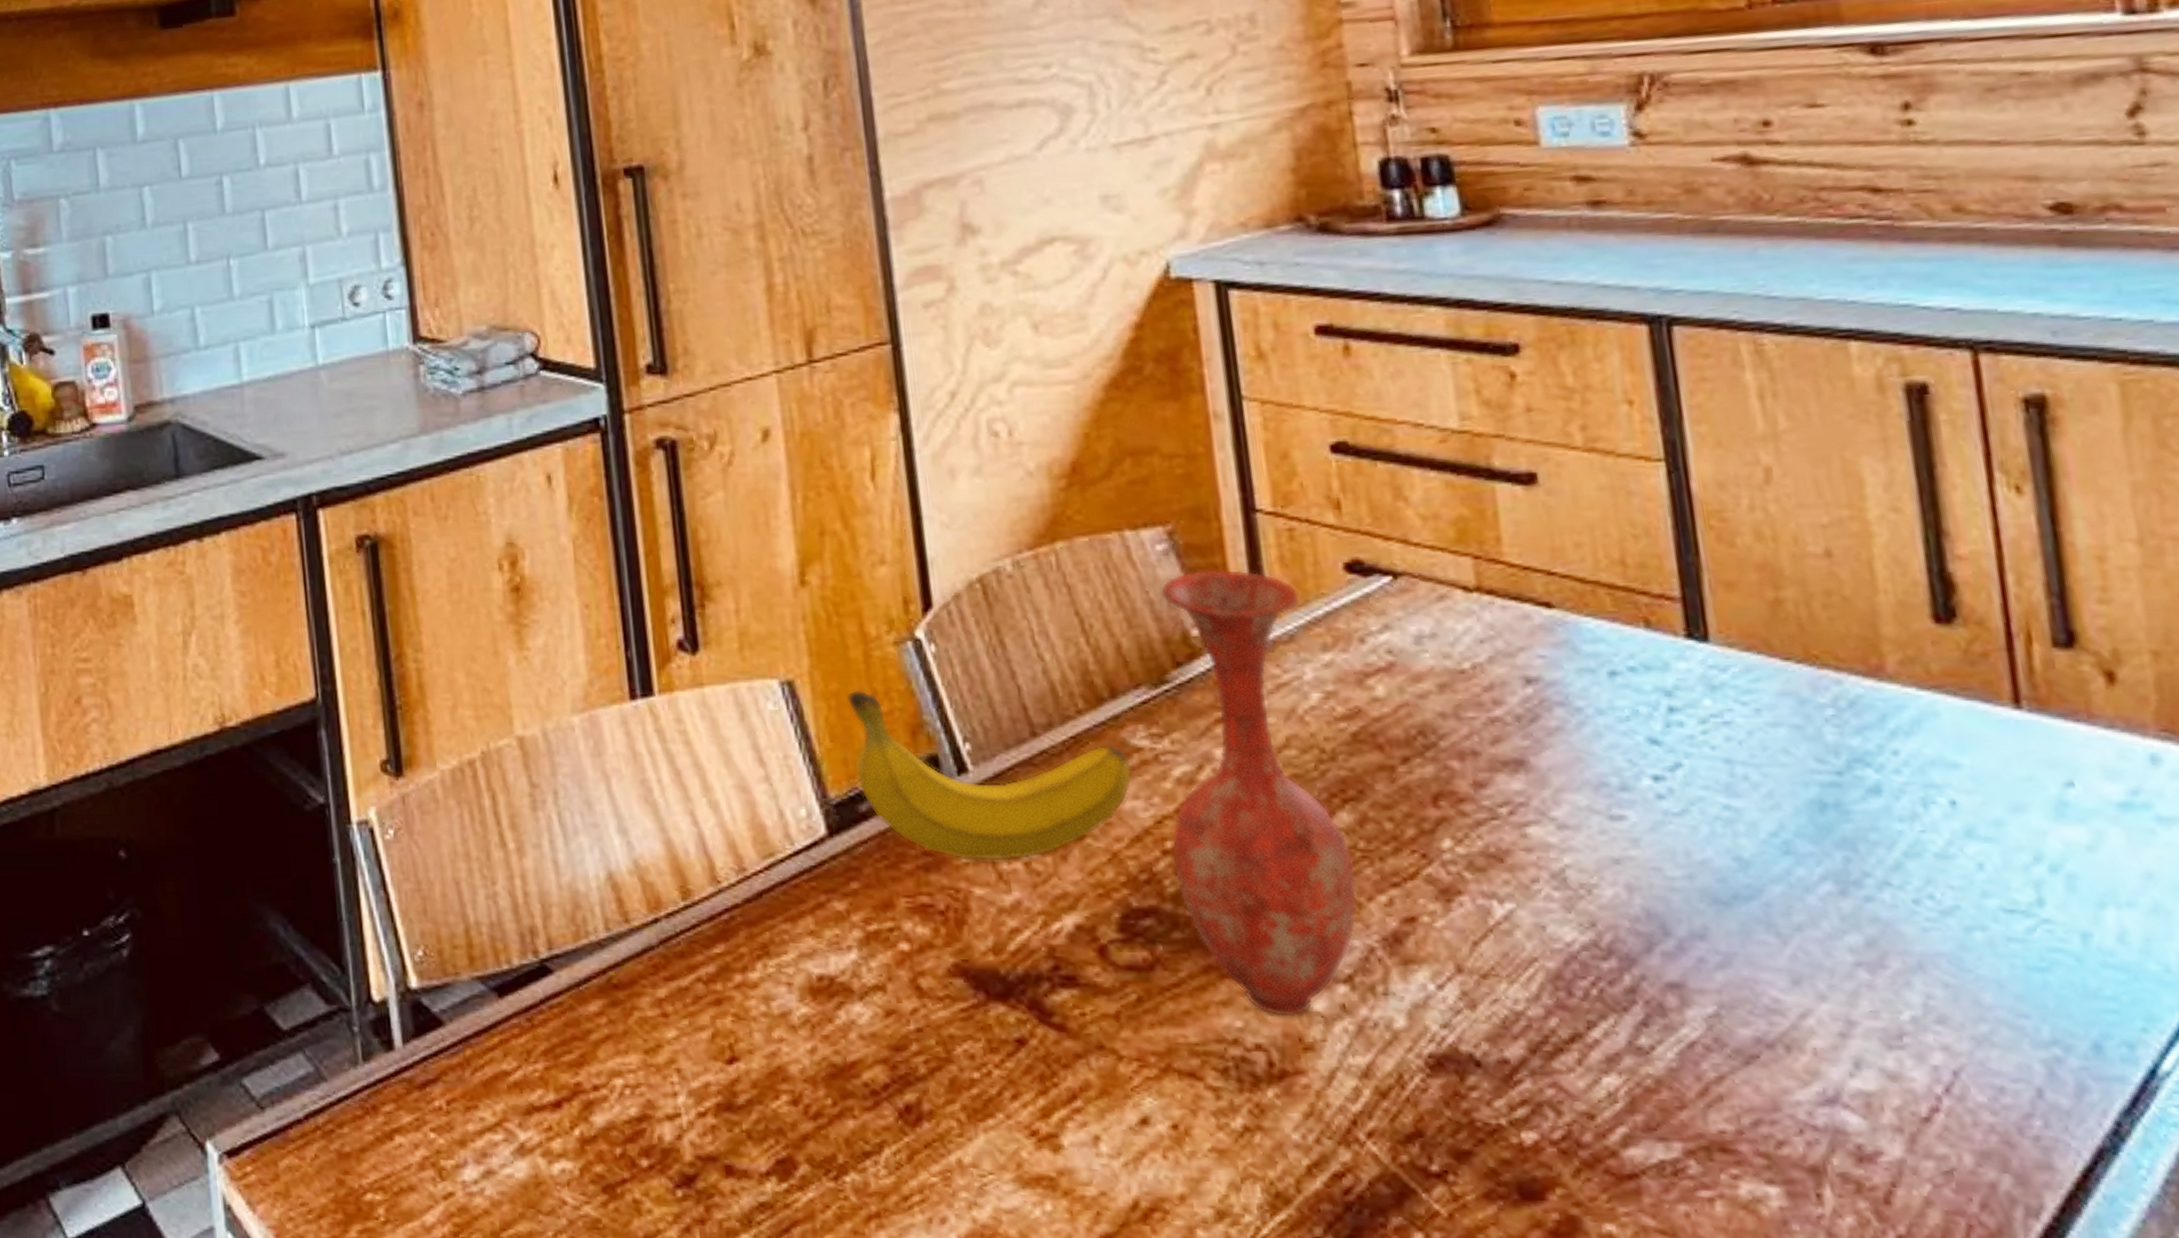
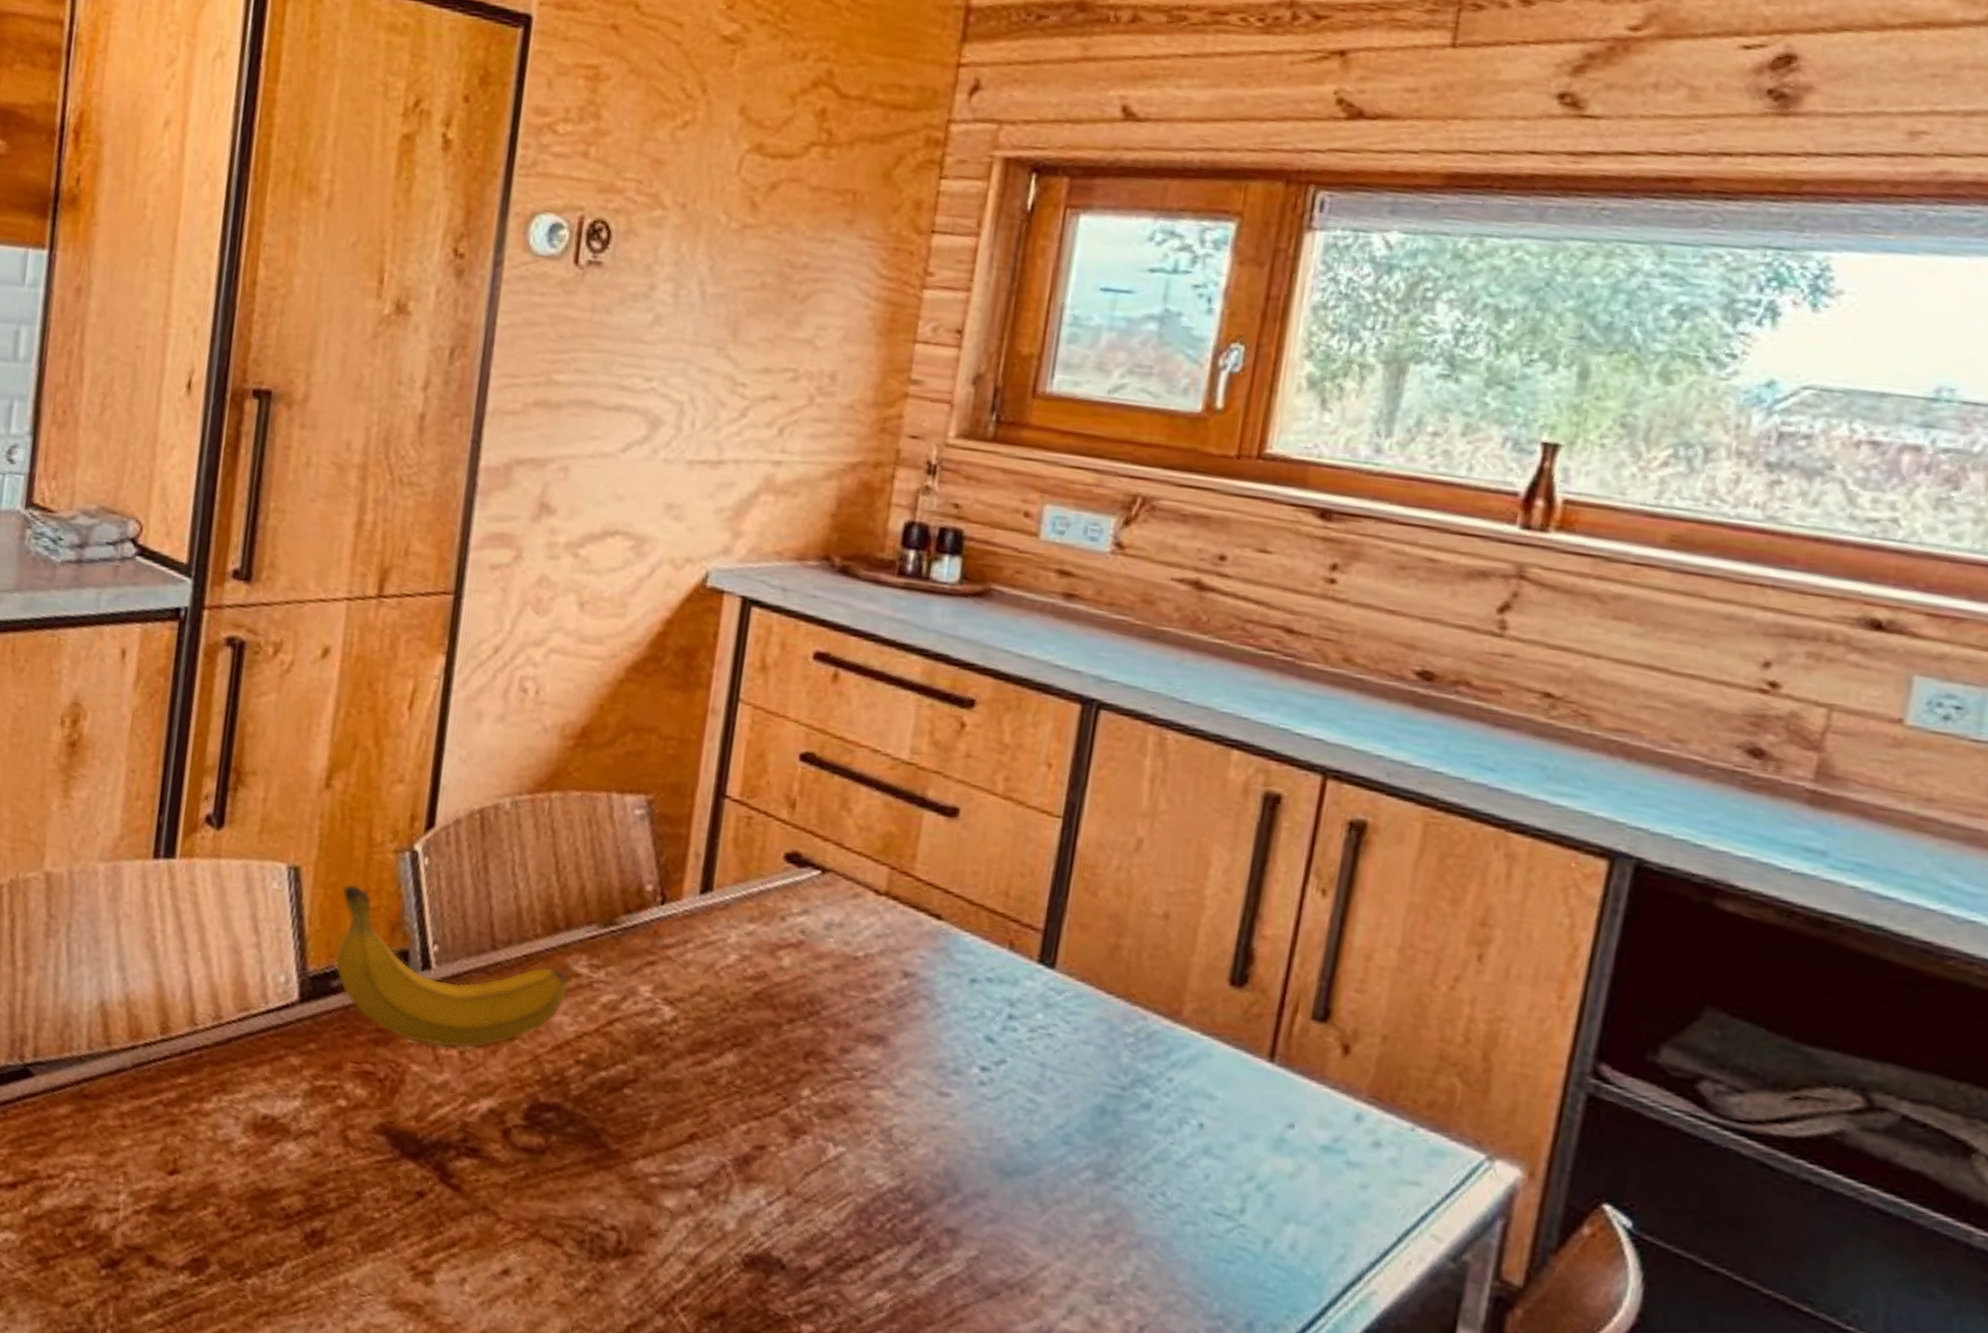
vase: present [1160,568,1358,1018] -> none [580,836,743,1209]

